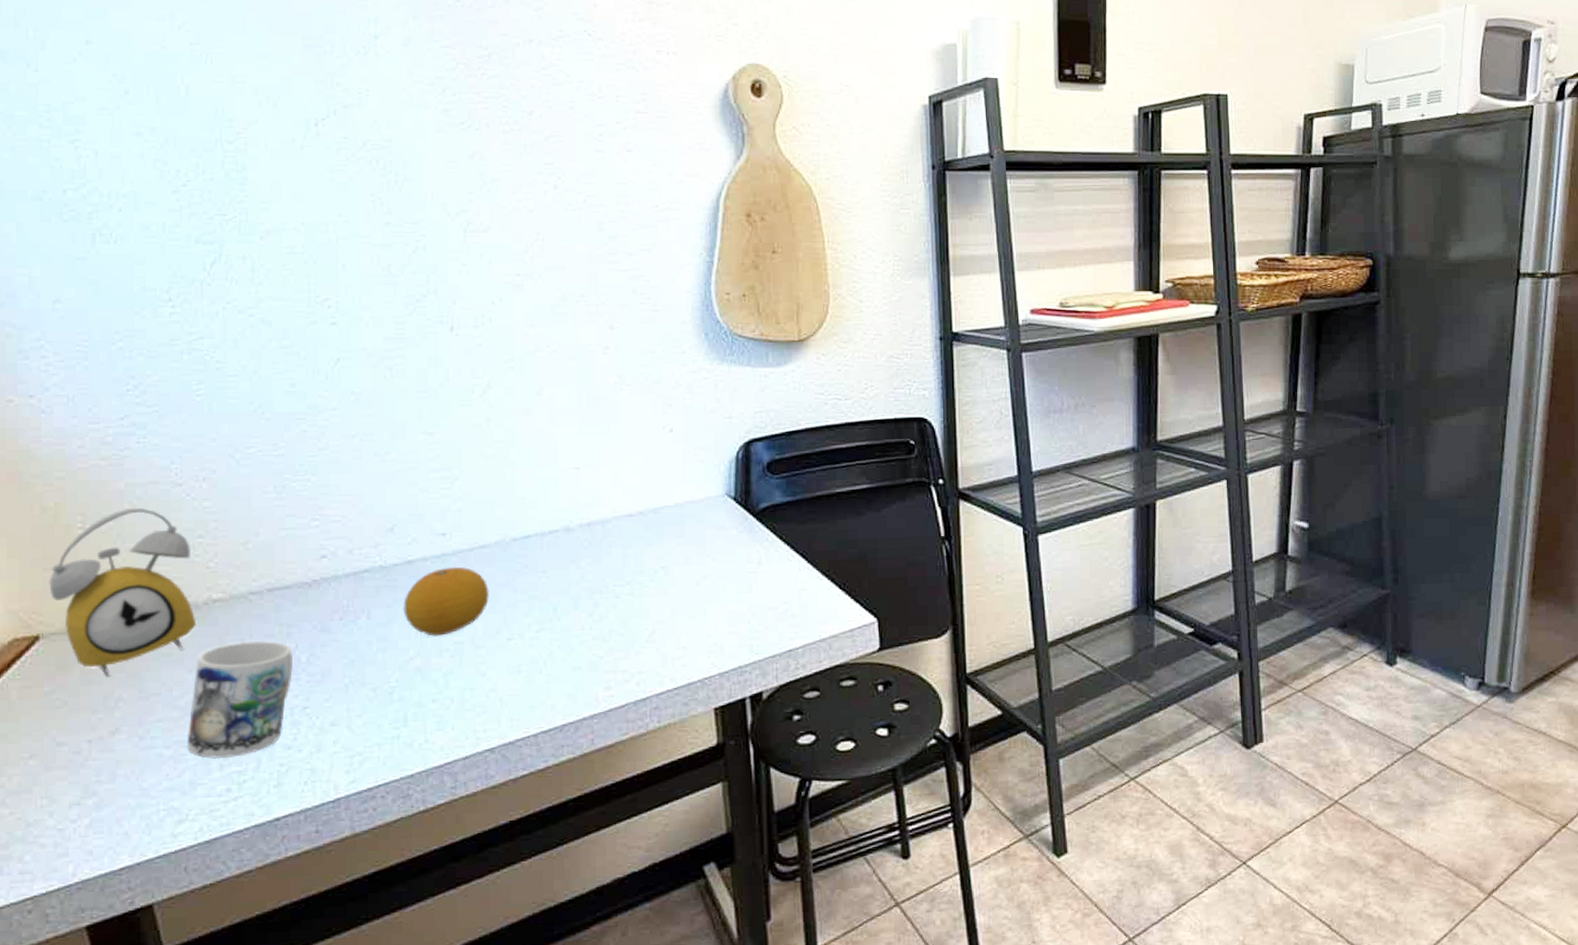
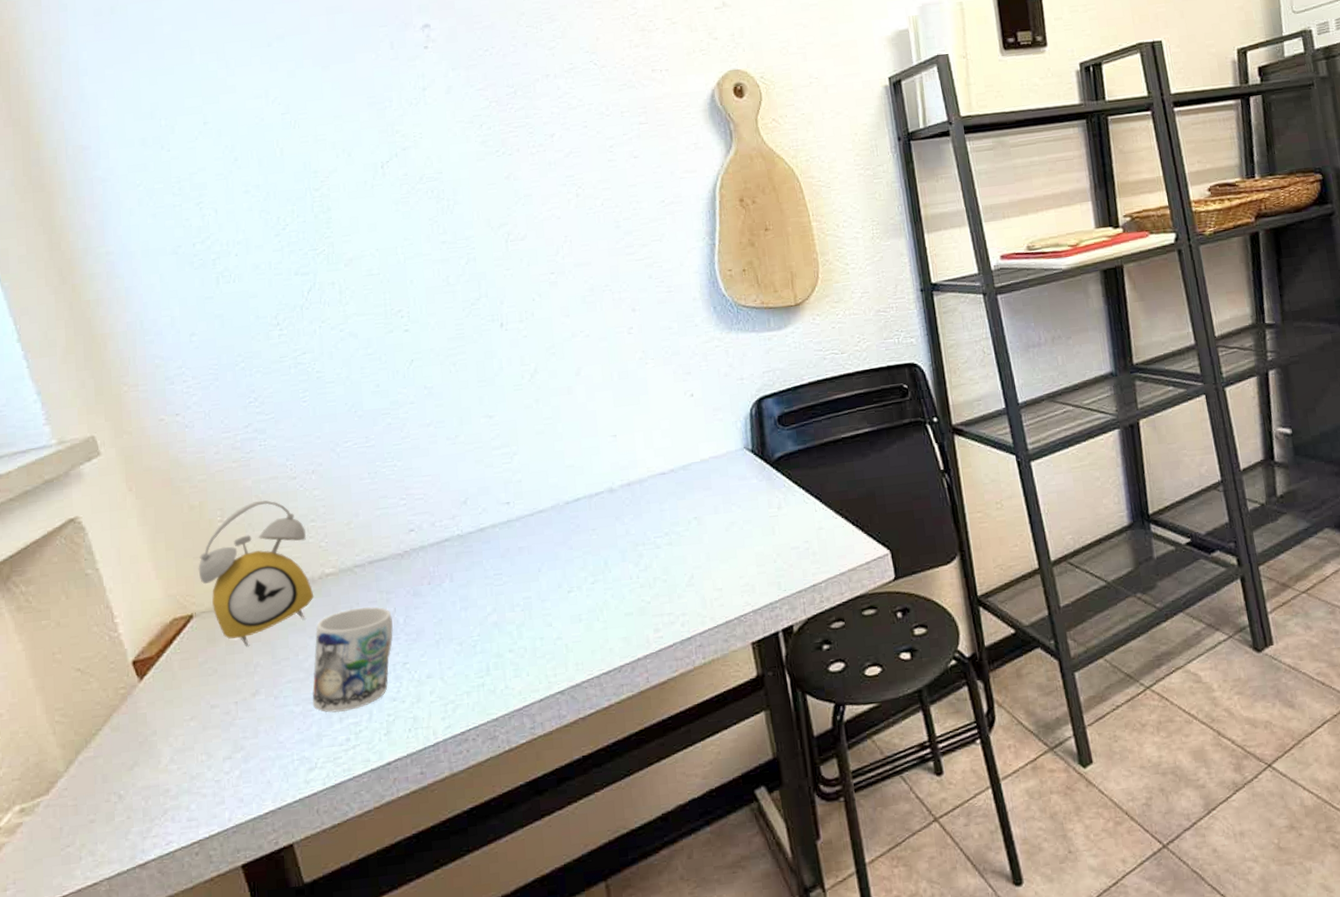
fruit: present [403,566,489,636] -> none [479,530,550,594]

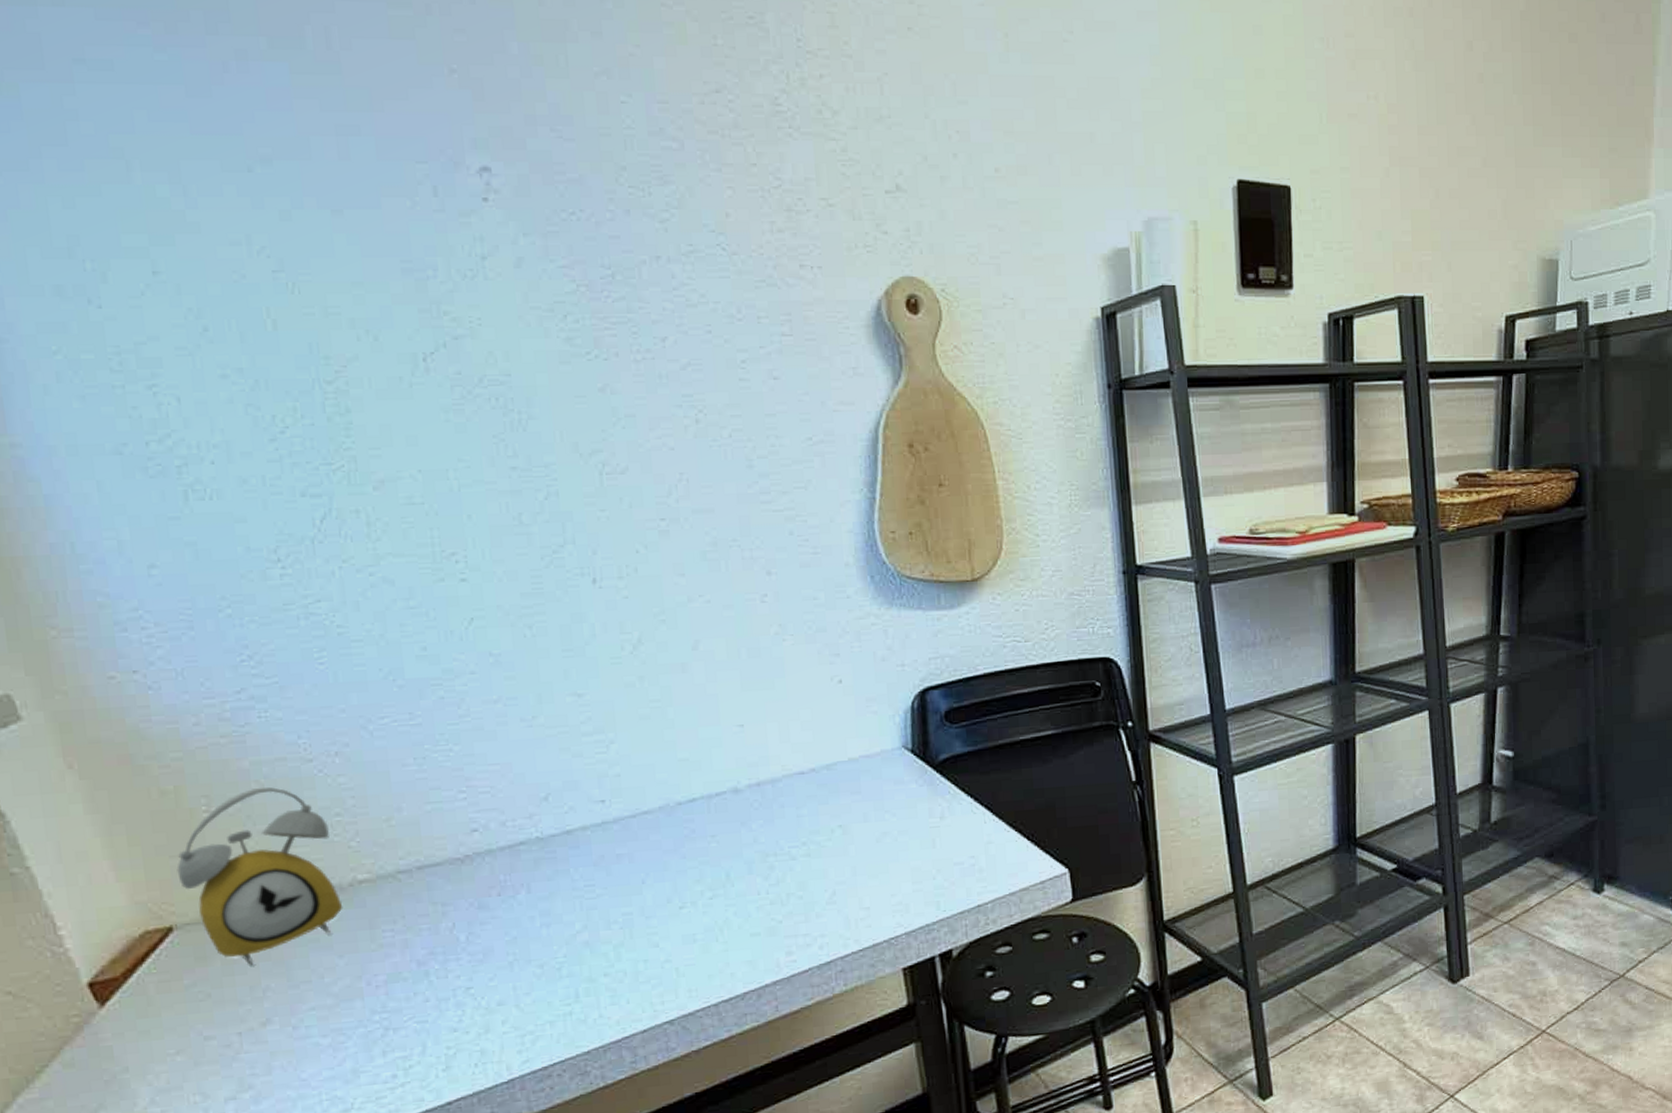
mug: present [299,607,393,730] -> none [328,921,452,1065]

